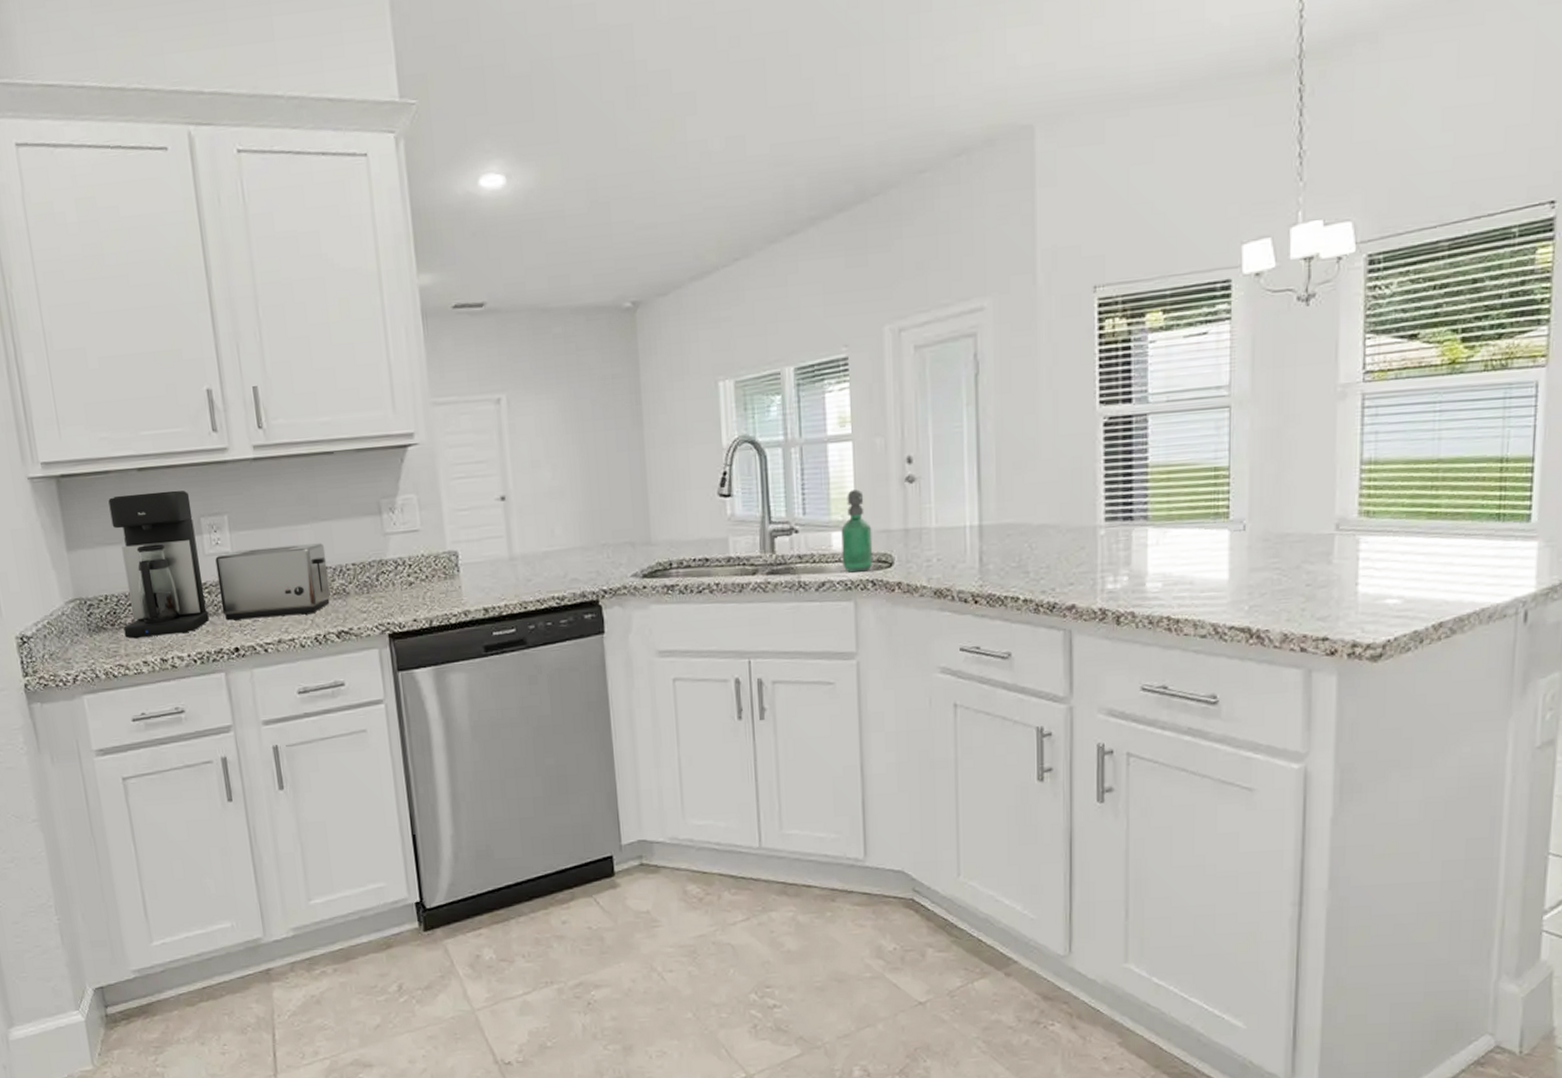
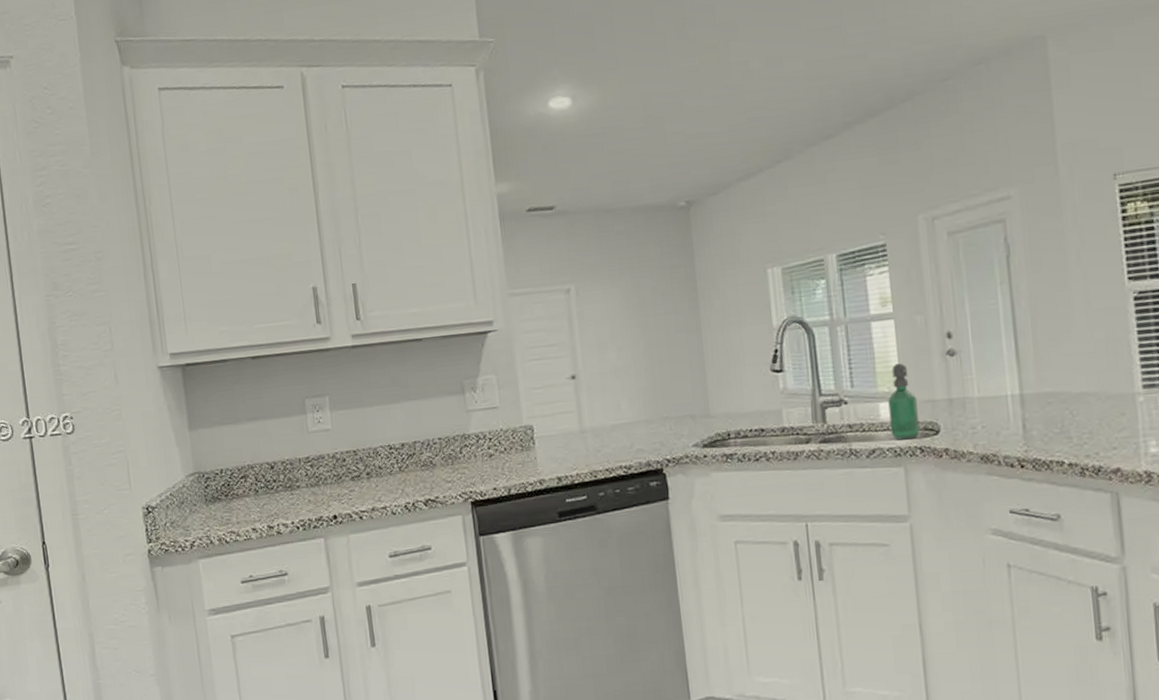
coffee maker: present [108,490,209,639] -> none [226,375,311,508]
toaster: present [215,543,331,621] -> none [317,420,419,491]

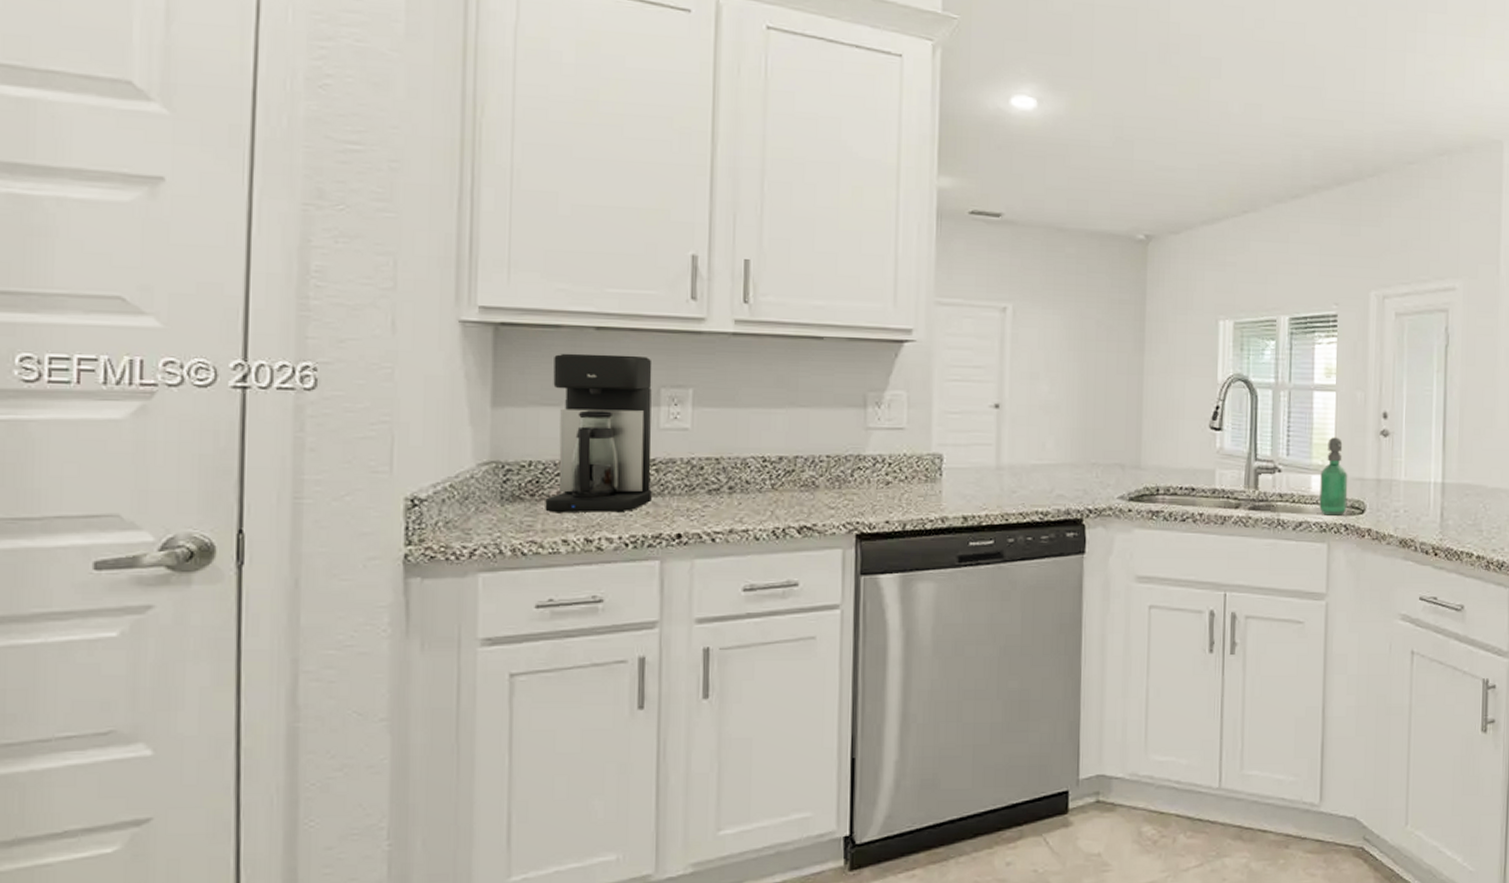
coffee maker: none [226,375,311,508] -> present [545,353,652,514]

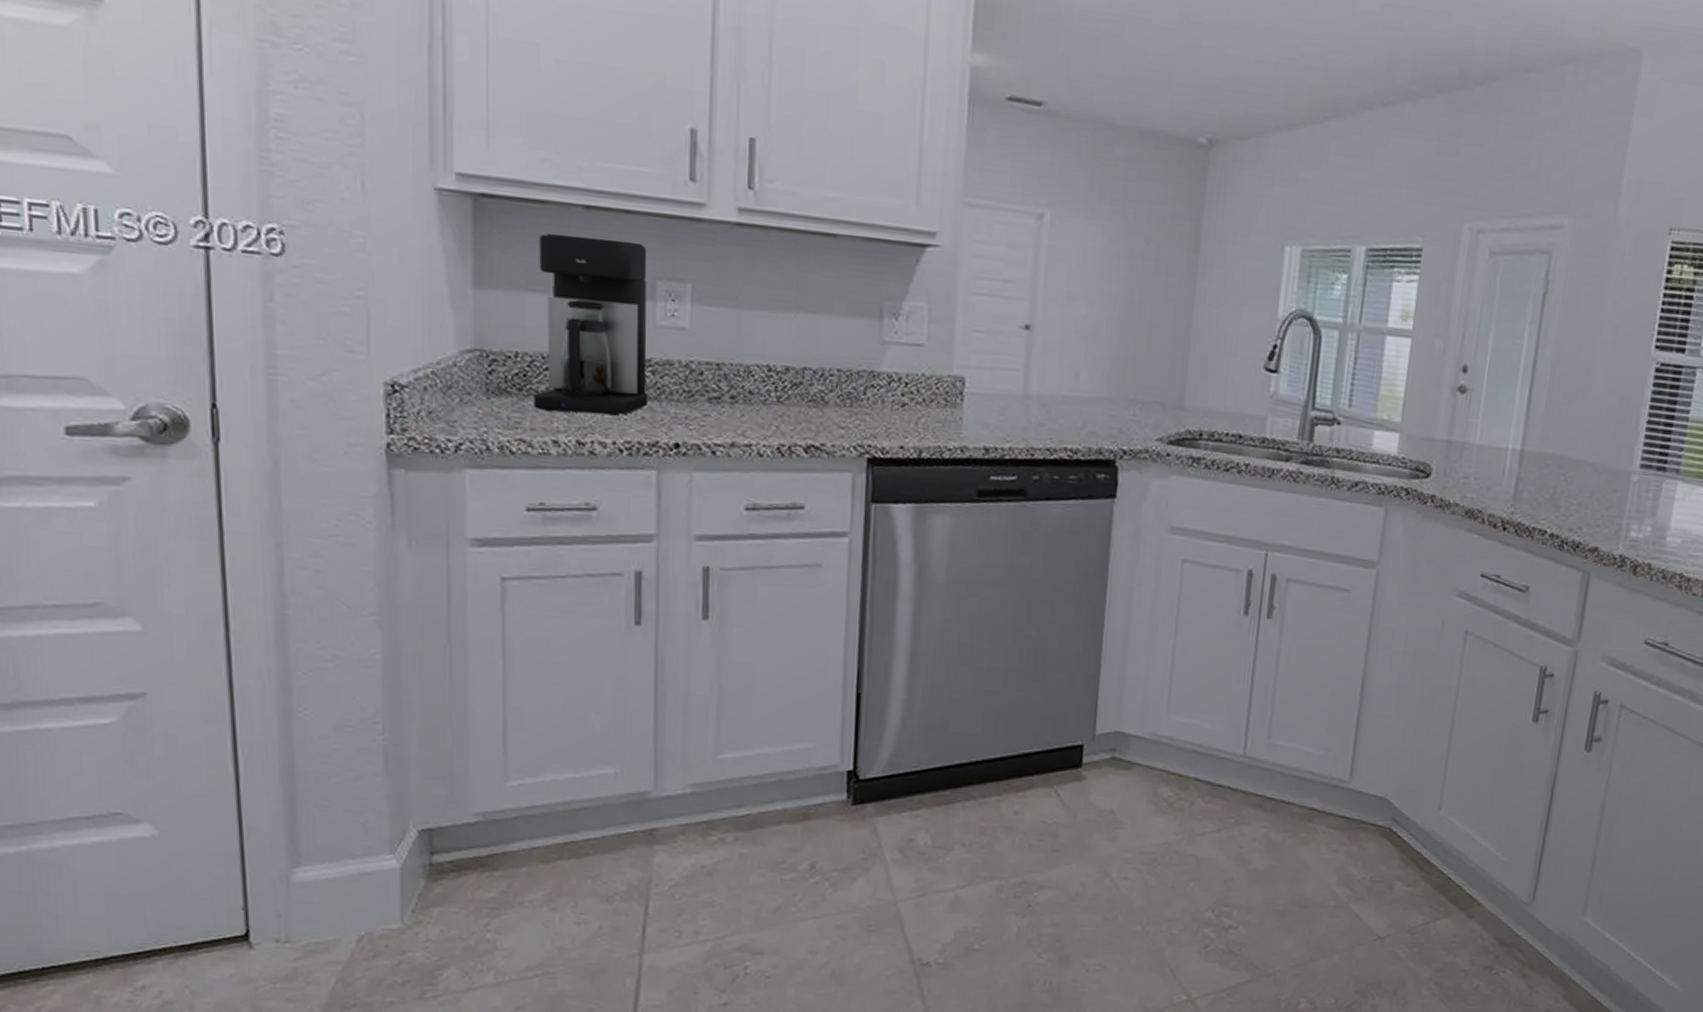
soap dispenser: present [1319,437,1348,516] -> none [1379,389,1416,478]

